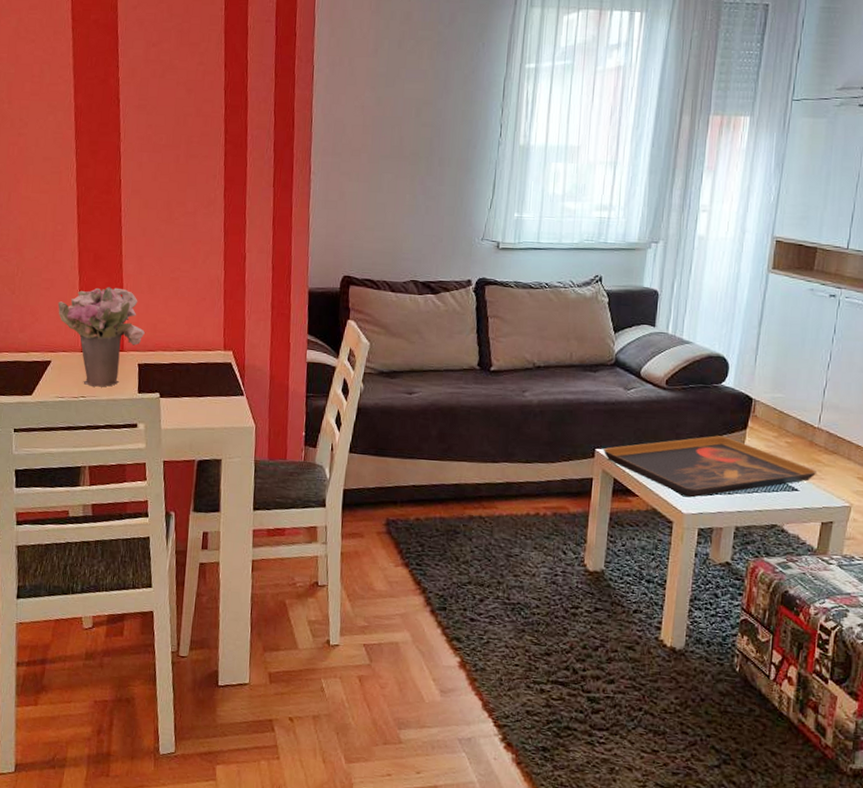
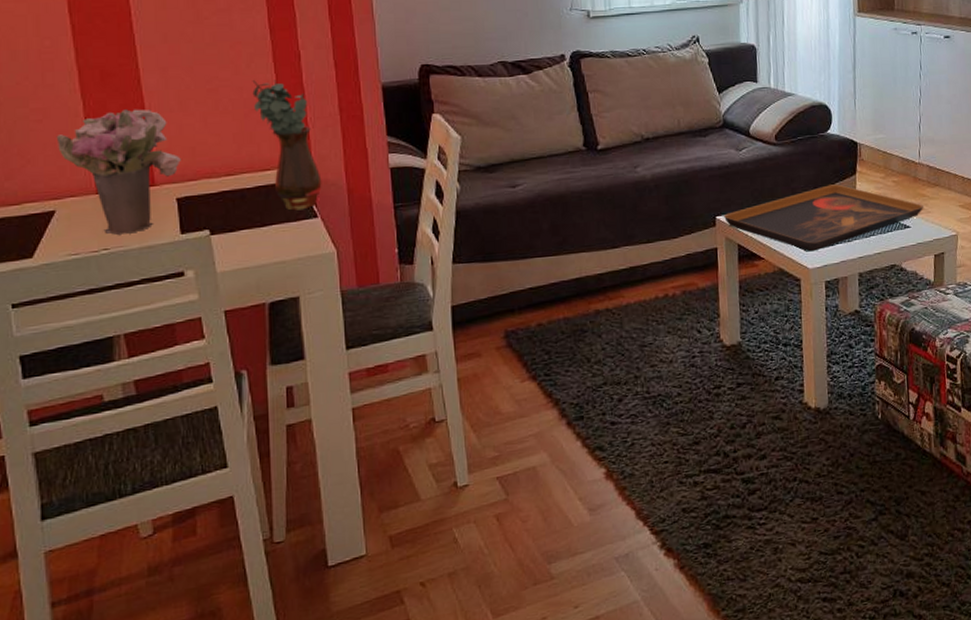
vase: none [205,274,251,388] -> present [252,79,322,211]

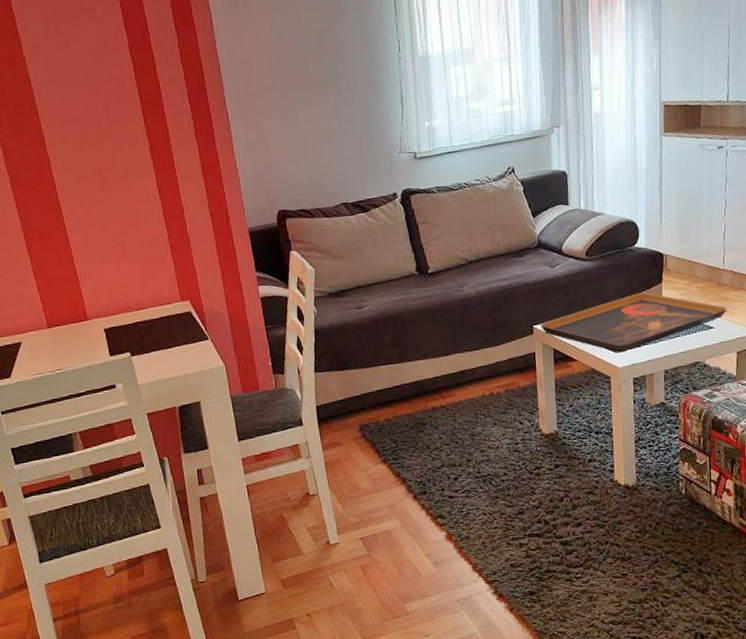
flower bouquet: present [56,109,182,235] -> none [15,261,105,358]
vase: present [252,79,322,211] -> none [149,231,210,335]

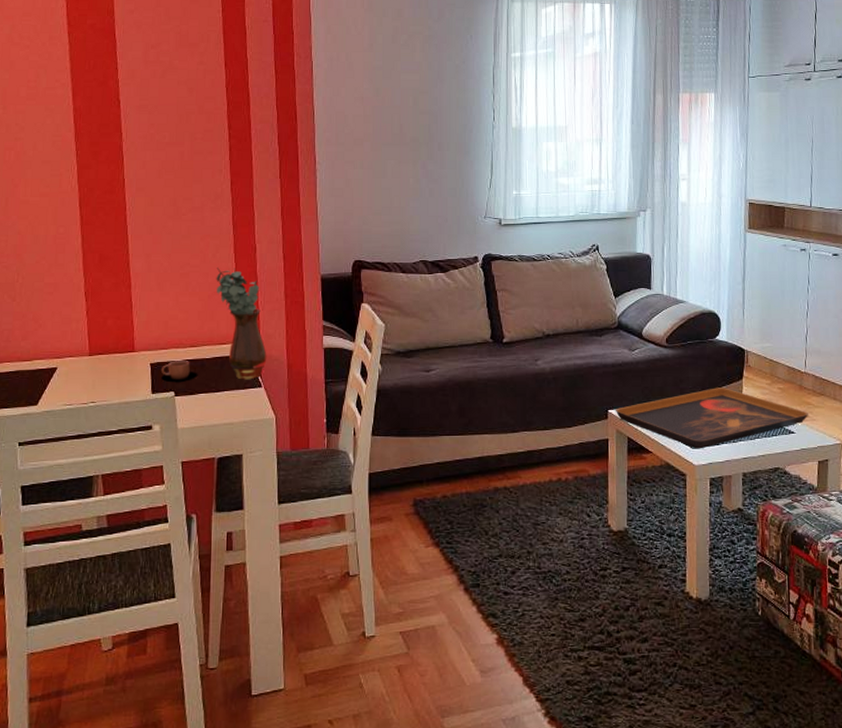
cup: none [115,323,149,345] -> present [161,361,198,383]
vase: none [149,231,210,335] -> present [216,268,267,380]

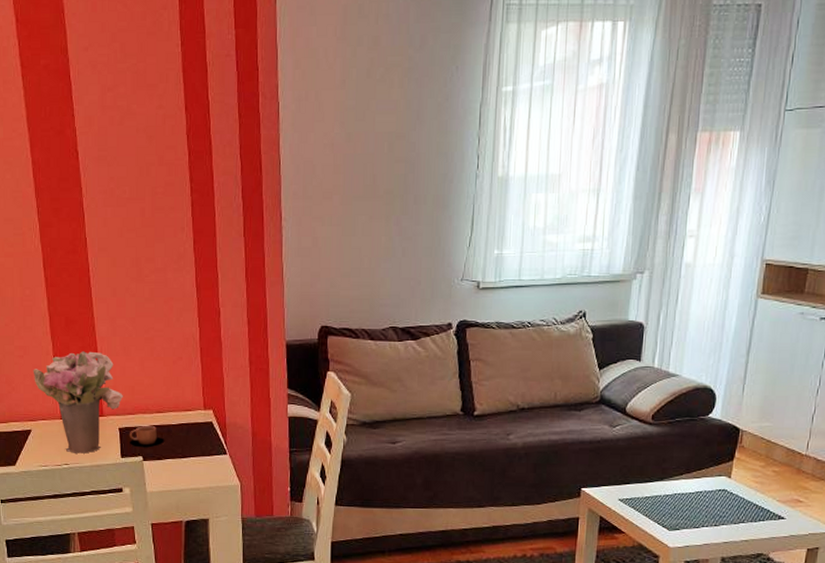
flower bouquet: none [62,287,157,391] -> present [33,351,124,454]
vase: present [216,268,267,380] -> none [180,332,232,447]
decorative tray: present [615,387,809,449] -> none [588,468,804,531]

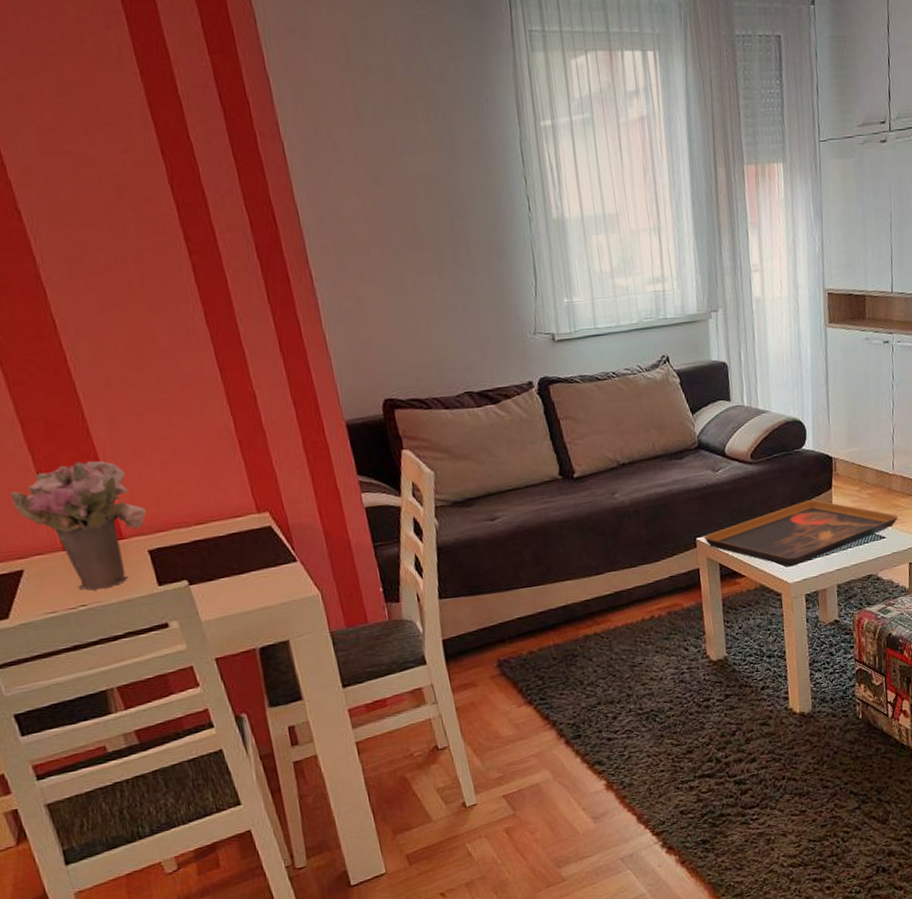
cup: present [130,426,165,448] -> none [164,541,214,571]
decorative tray: none [588,468,804,531] -> present [703,499,899,567]

